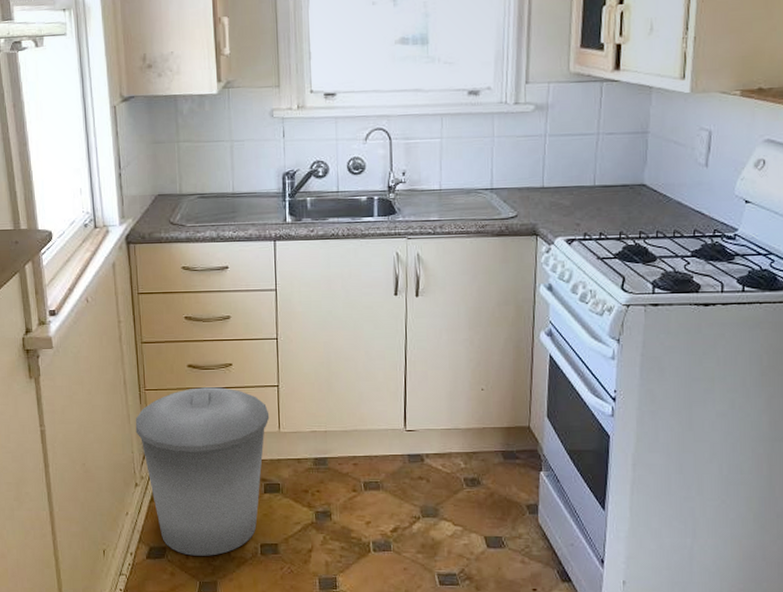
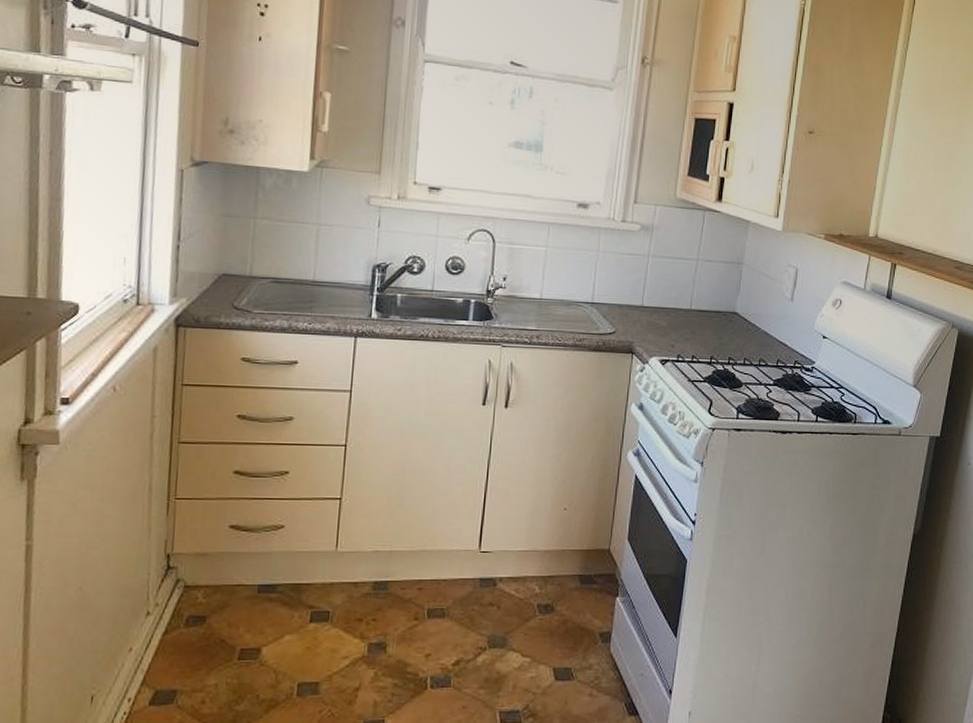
trash can: present [135,387,270,556] -> none [156,498,327,700]

